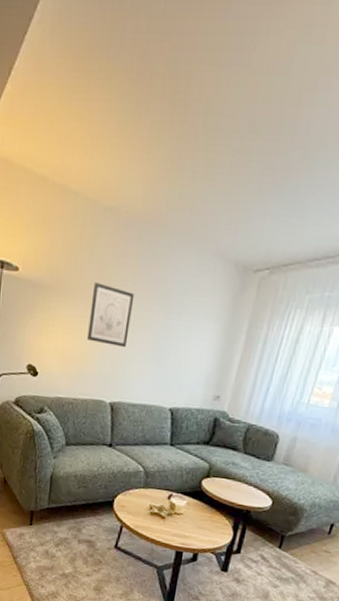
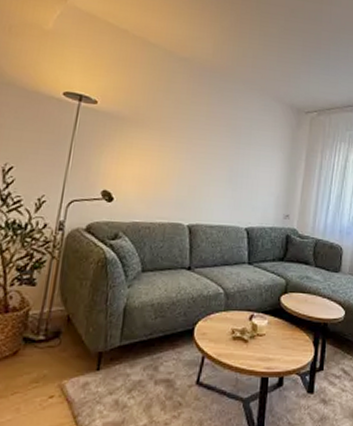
wall art: present [87,282,135,348] -> none [165,116,209,174]

